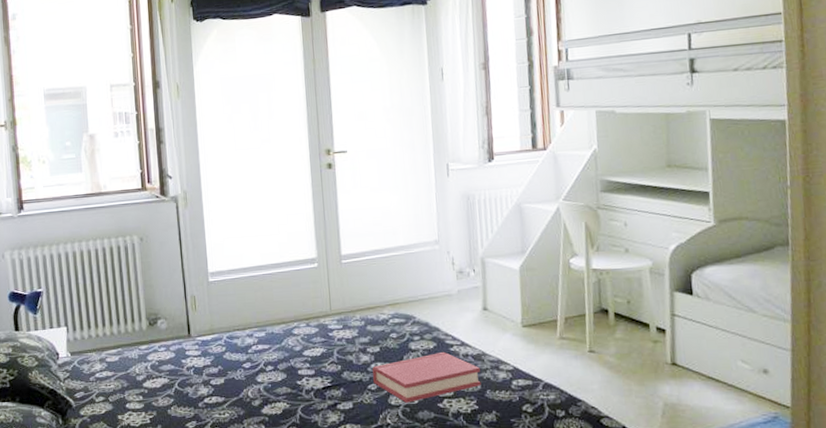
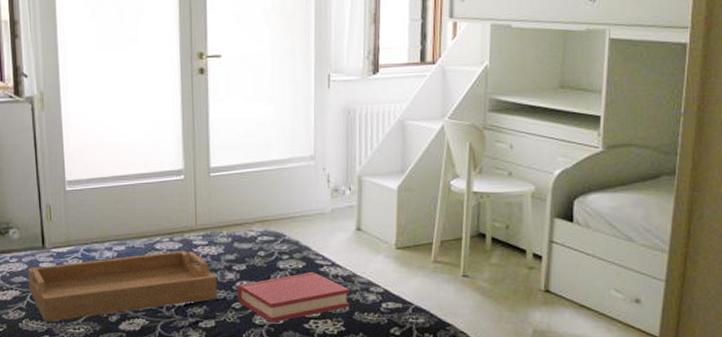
serving tray: none [175,335,354,408] -> present [28,250,218,322]

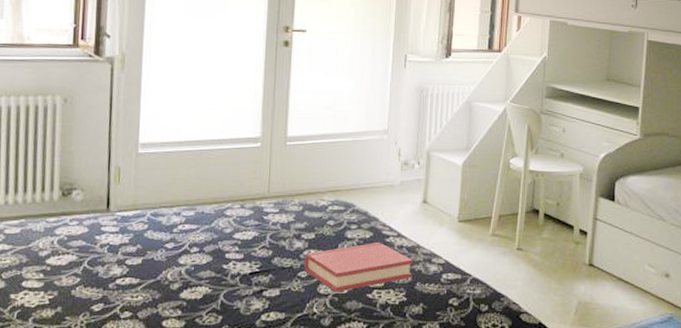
serving tray: present [28,250,218,322] -> none [87,218,285,289]

